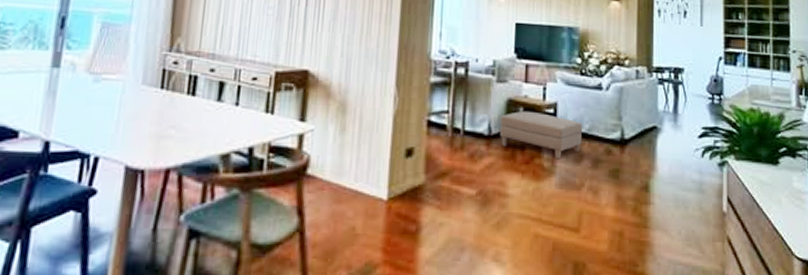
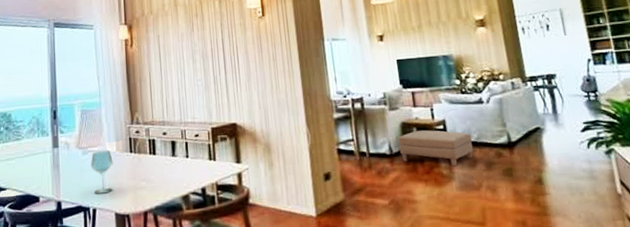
wine glass: none [101,80,135,138] -> present [90,150,113,194]

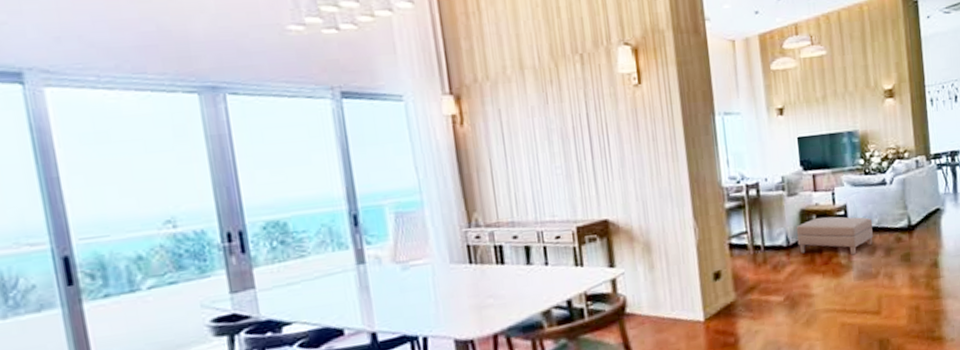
wine glass: present [90,150,113,194] -> none [414,262,448,319]

